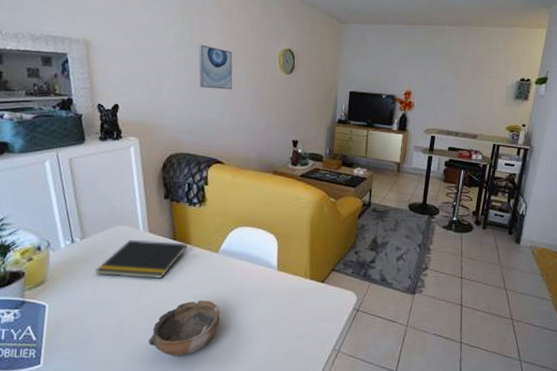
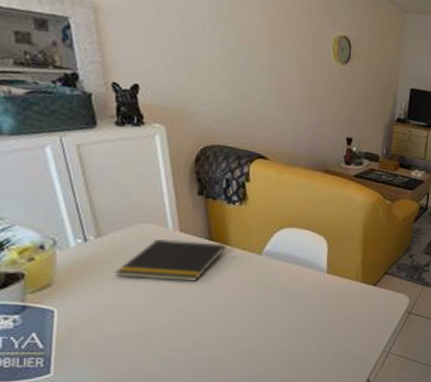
bowl: present [148,300,220,357] -> none [181,303,263,362]
wall art: present [198,44,233,90] -> none [238,21,280,78]

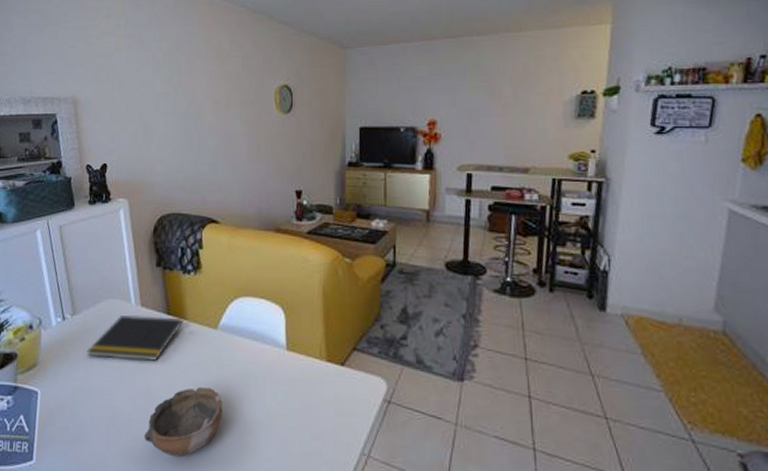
bowl: none [181,303,263,362] -> present [144,386,222,457]

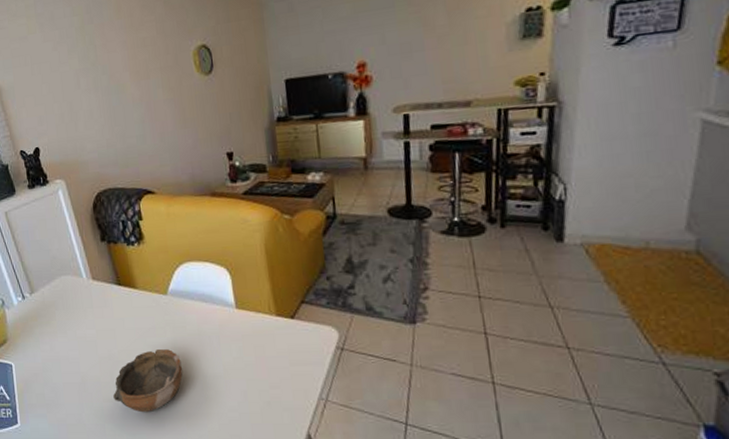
notepad: present [86,314,183,361] -> none [48,287,134,330]

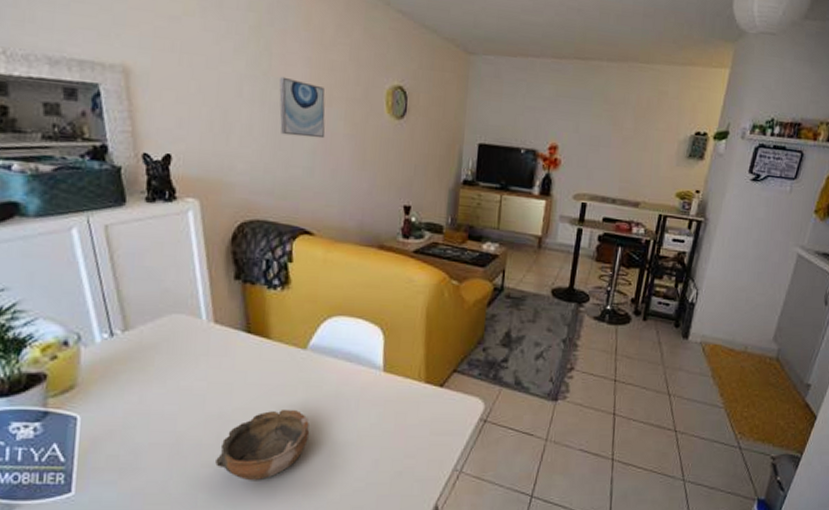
wall art: none [104,62,149,112] -> present [279,76,326,139]

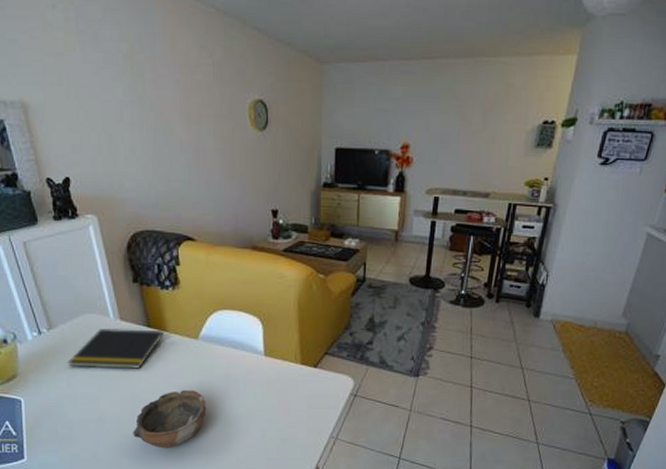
notepad: none [142,331,266,382] -> present [67,328,164,369]
wall art: present [279,76,326,139] -> none [153,100,198,154]

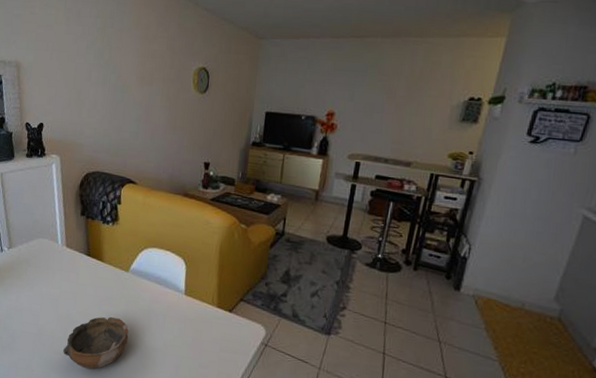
notepad: present [67,328,164,369] -> none [19,252,101,292]

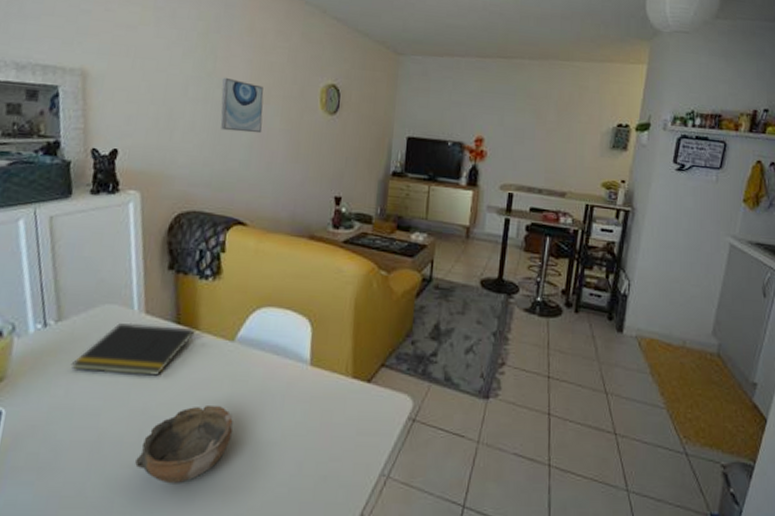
notepad: none [19,252,101,292] -> present [70,322,195,376]
wall art: none [115,64,148,110] -> present [220,77,264,134]

